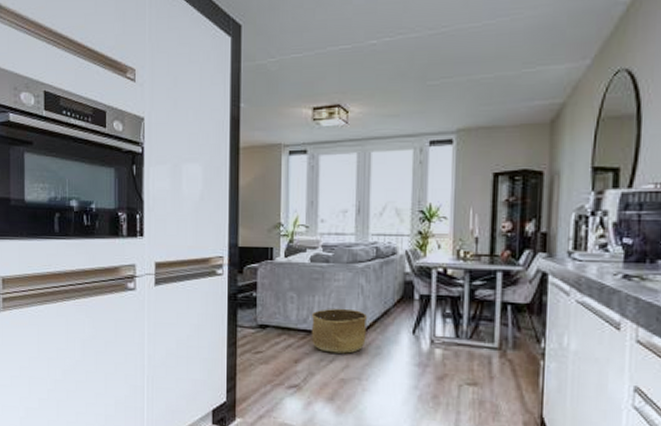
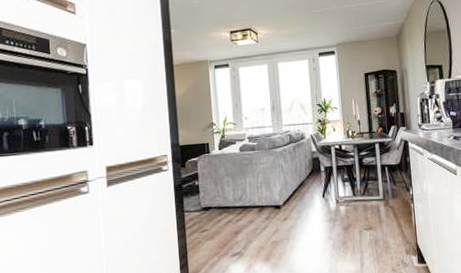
basket: present [311,308,368,354] -> none [244,185,289,222]

